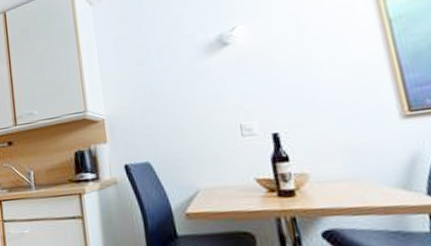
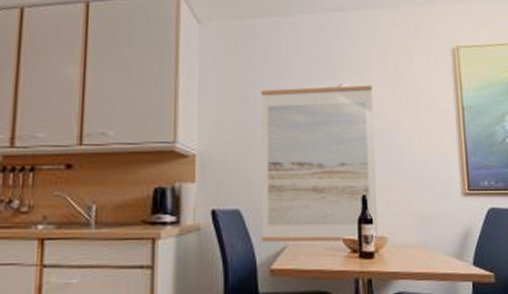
wall art: none [153,21,297,189] -> present [260,85,378,243]

